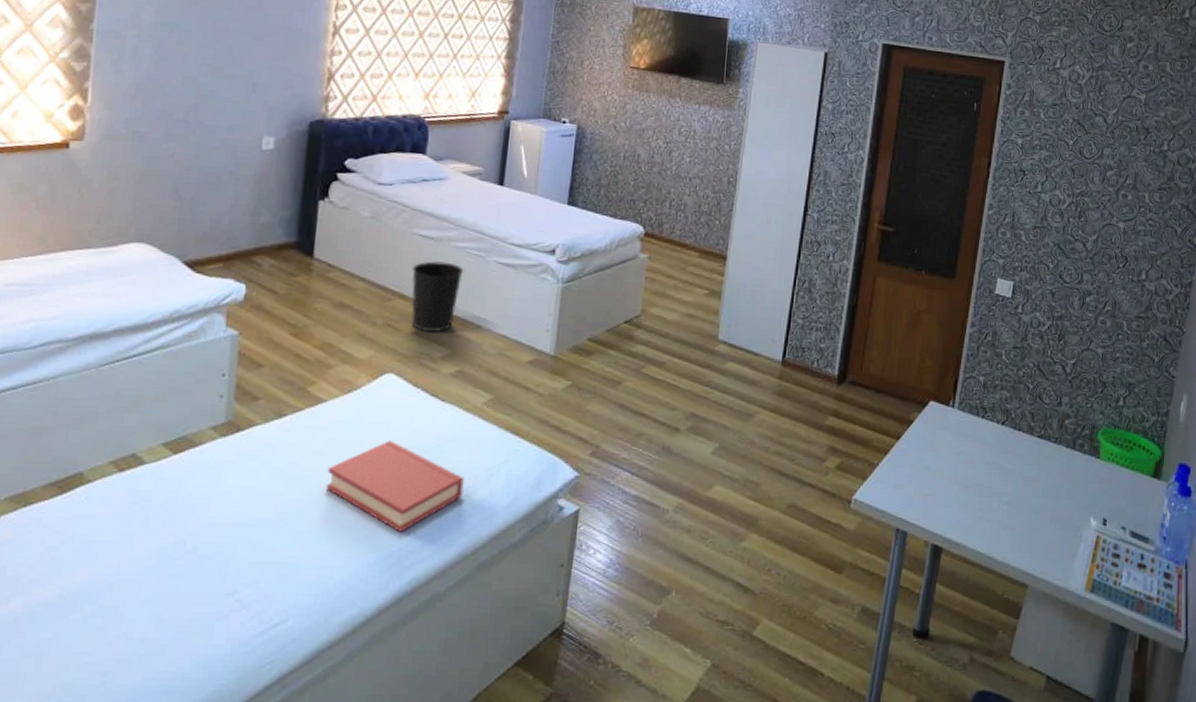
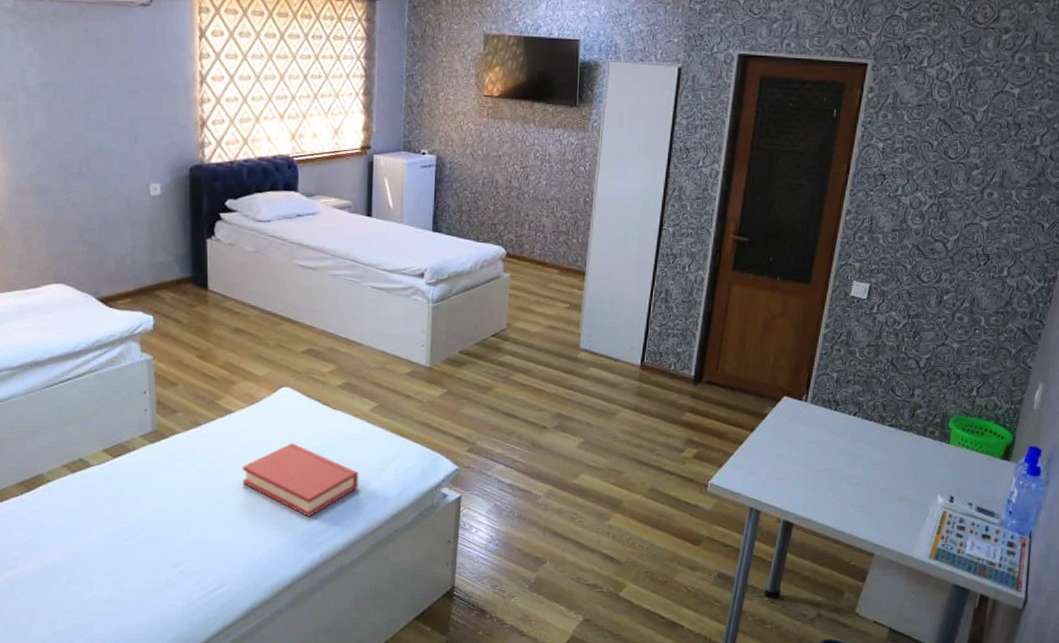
wastebasket: present [411,261,464,332] -> none [296,288,342,350]

